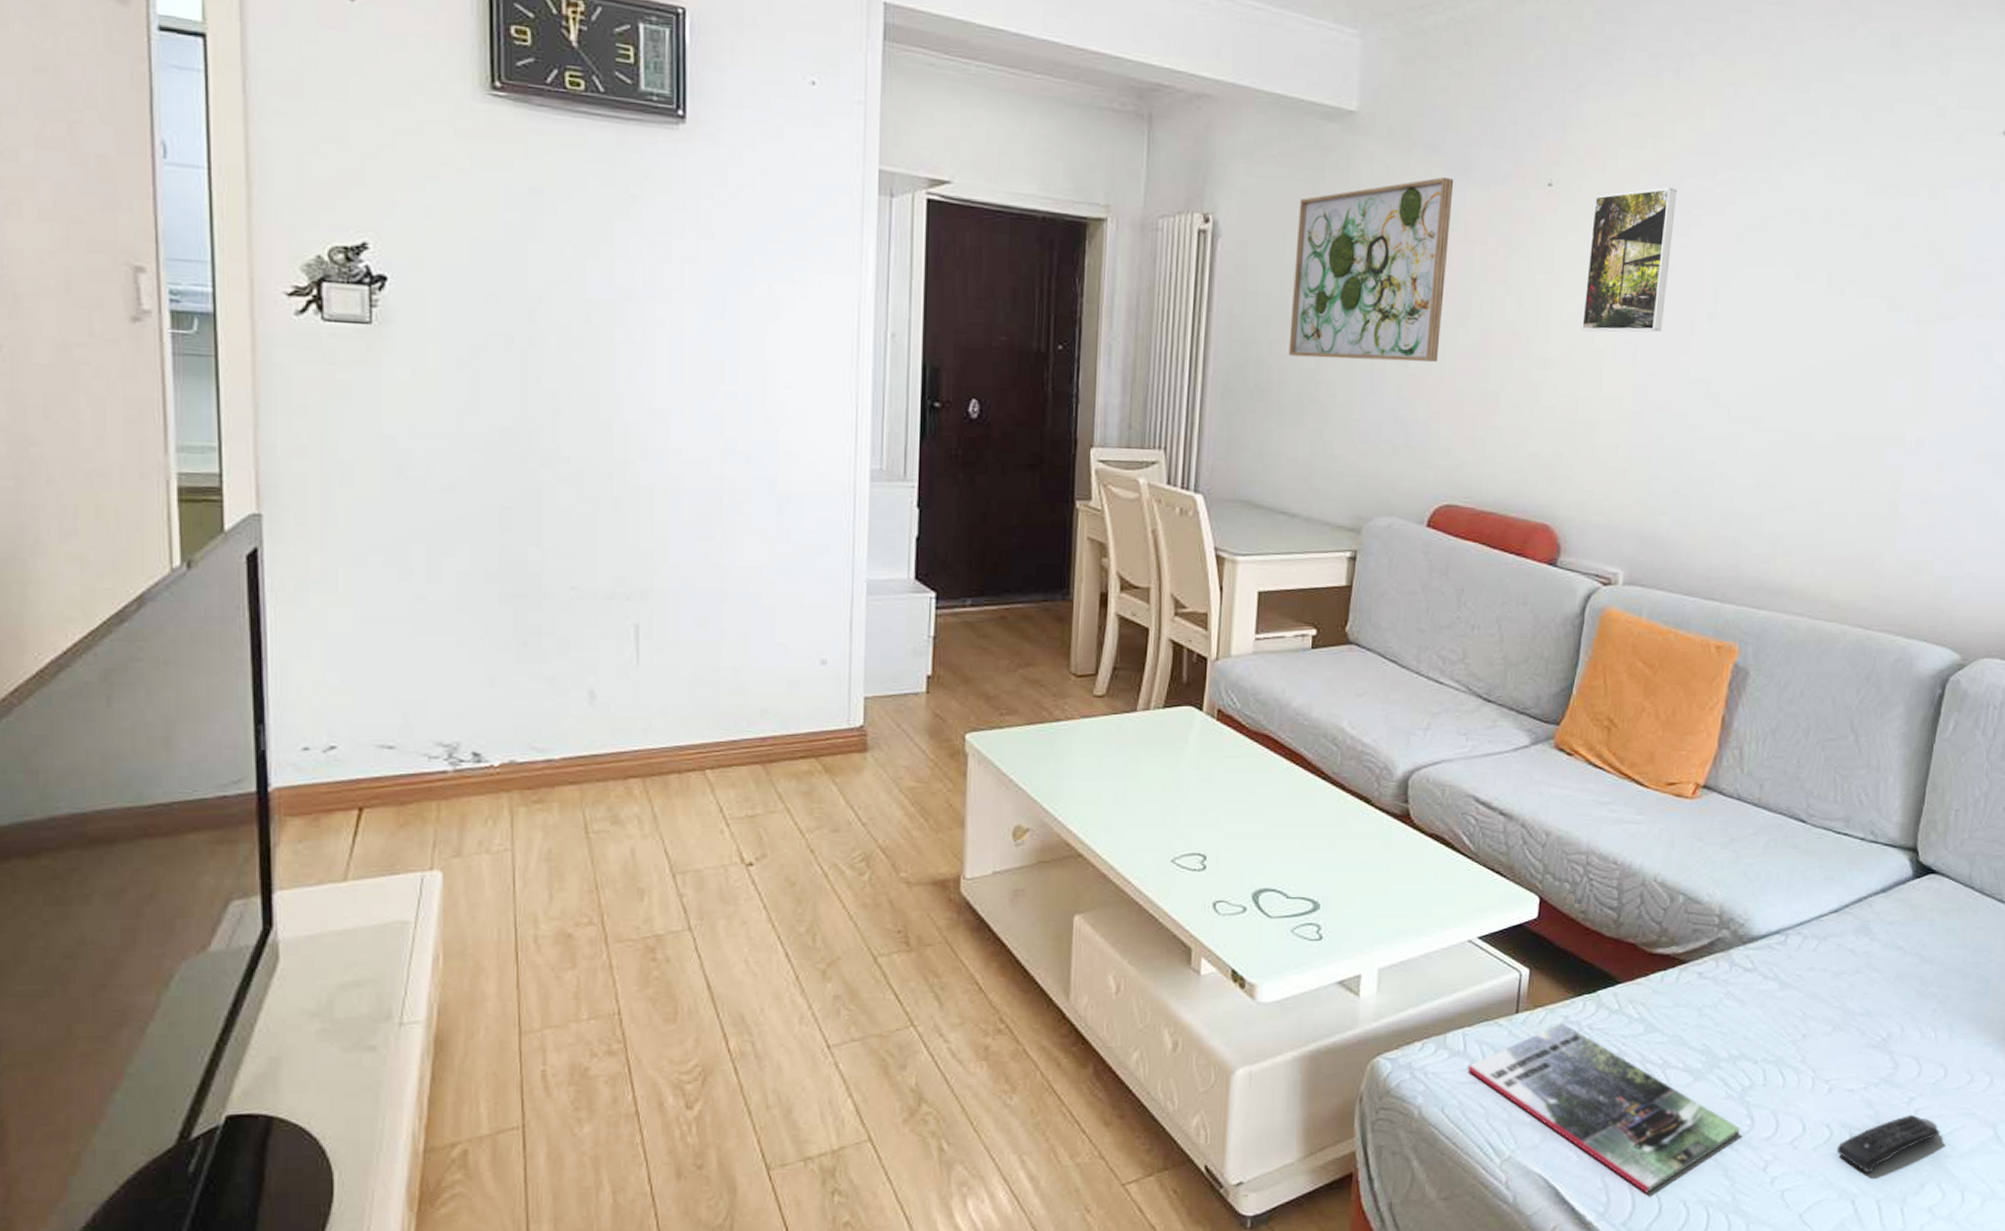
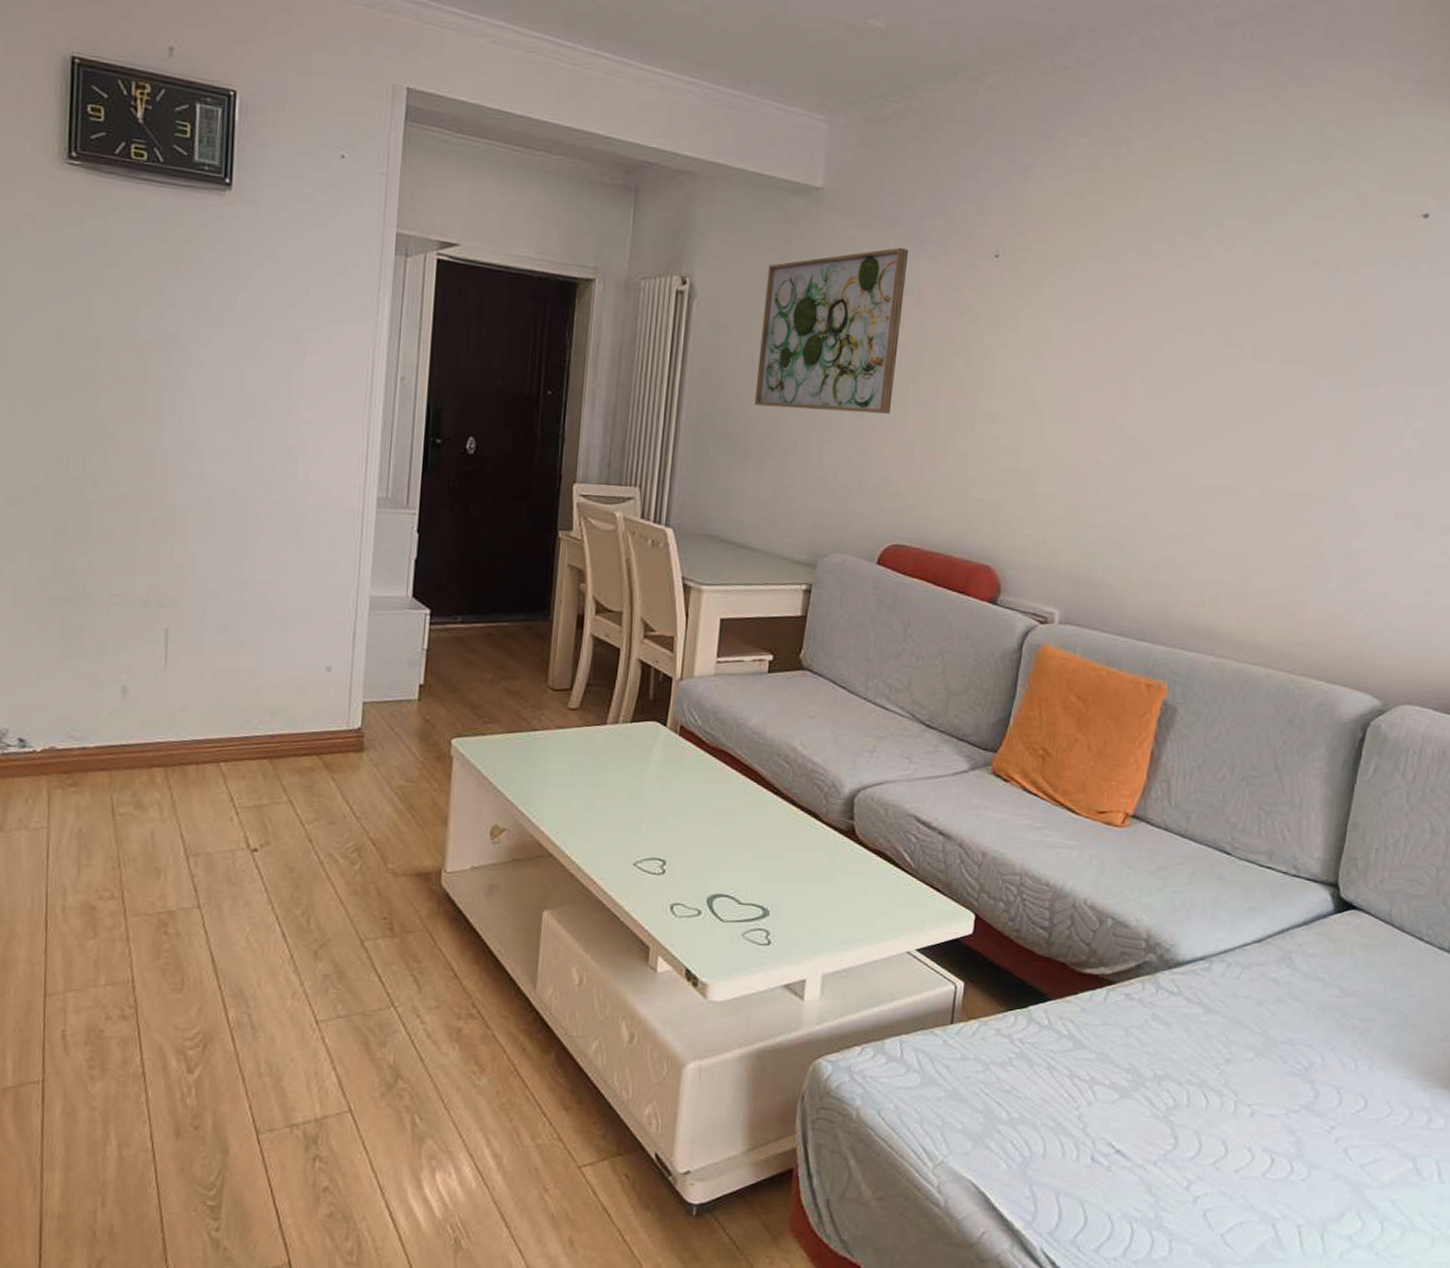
magazine: present [1467,1023,1740,1193] -> none [903,1036,1164,1205]
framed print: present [1580,187,1677,332] -> none [1023,260,1114,392]
remote control: present [1836,1114,1940,1174] -> none [1258,1142,1360,1199]

